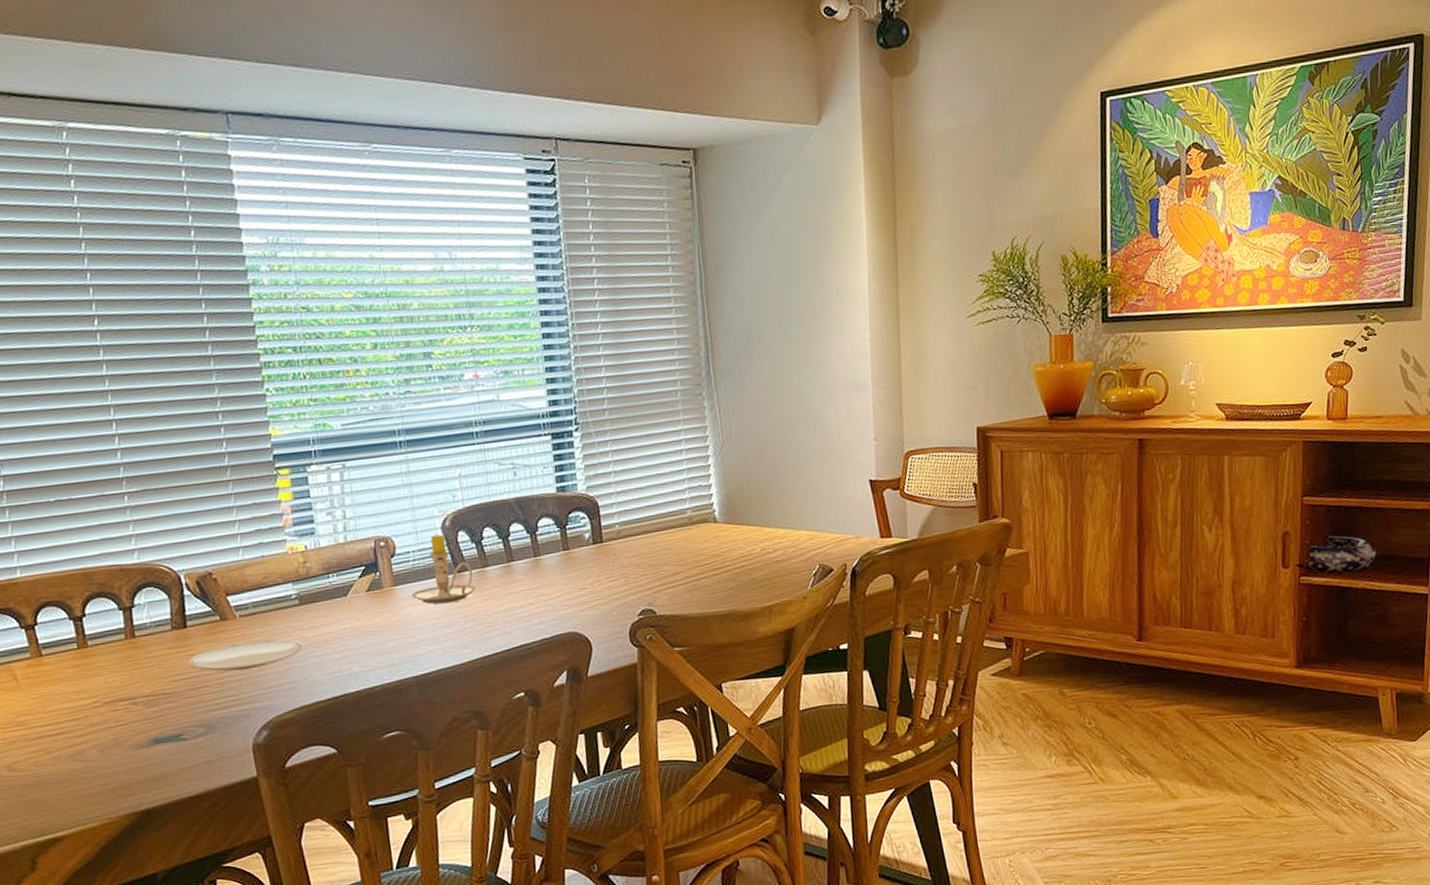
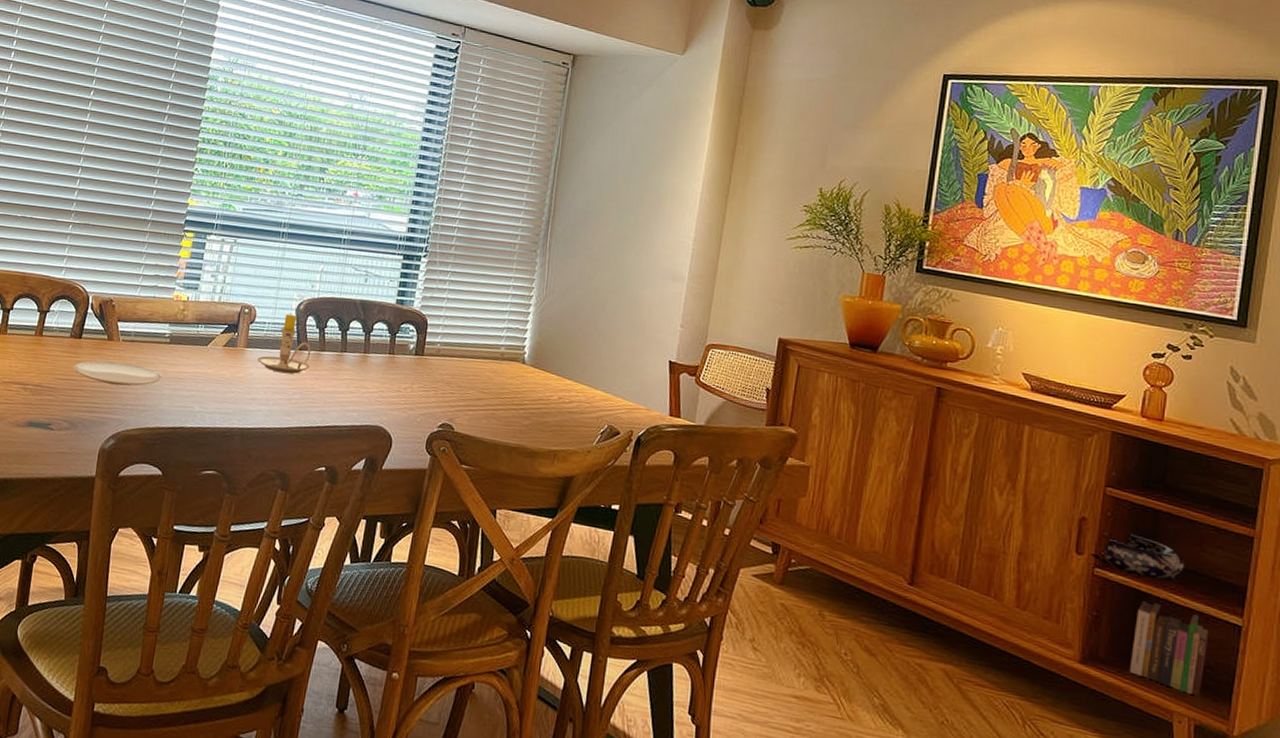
books: none [1338,594,1402,668] -> present [1129,601,1209,697]

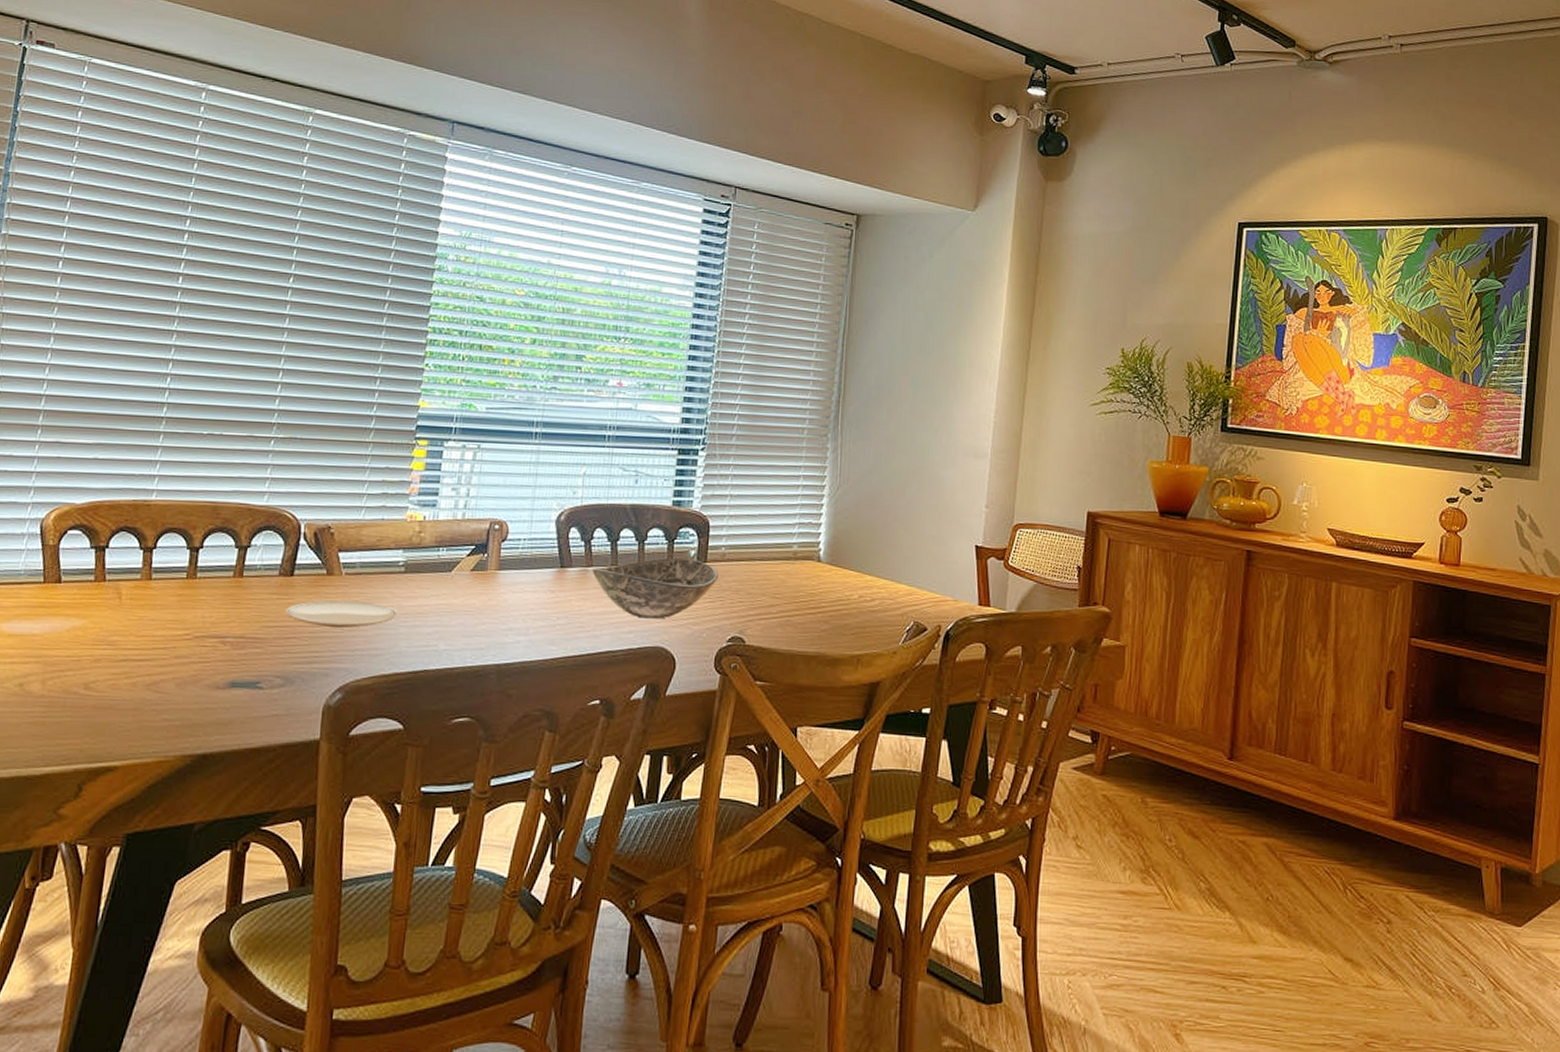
candlestick: present [257,313,311,374] -> none [513,525,576,597]
bowl: none [323,349,433,402] -> present [591,558,718,619]
decorative bowl: present [1090,534,1185,581] -> none [1398,683,1486,726]
books: present [1129,601,1209,697] -> none [1439,750,1510,839]

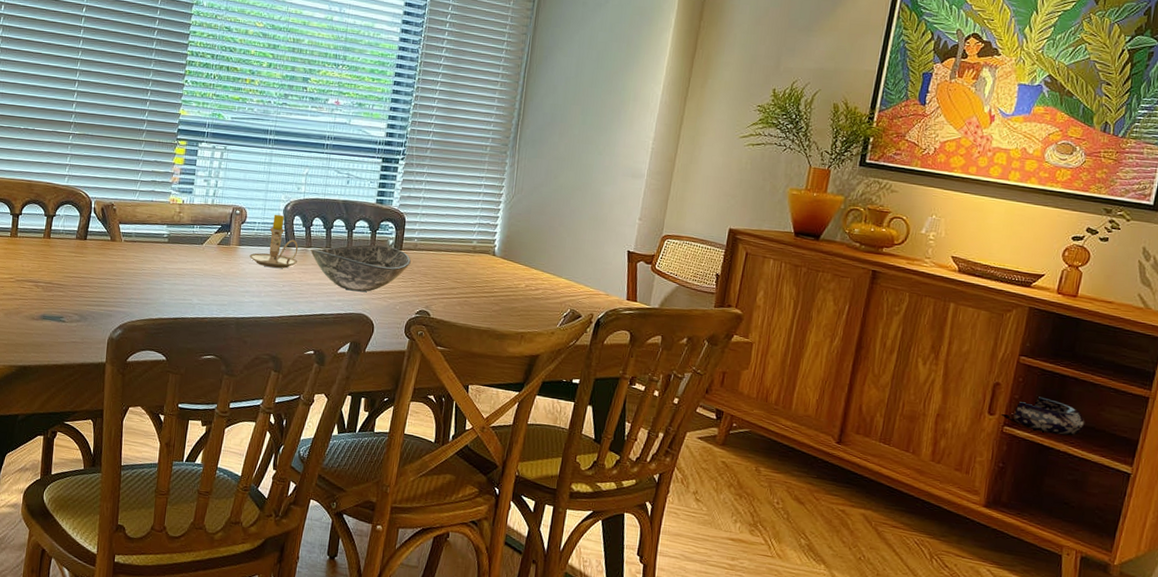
plate: present [285,600,398,628] -> none [81,259,163,282]
candlestick: none [513,525,576,597] -> present [249,213,299,269]
decorative bowl: none [1398,683,1486,726] -> present [1001,396,1086,436]

